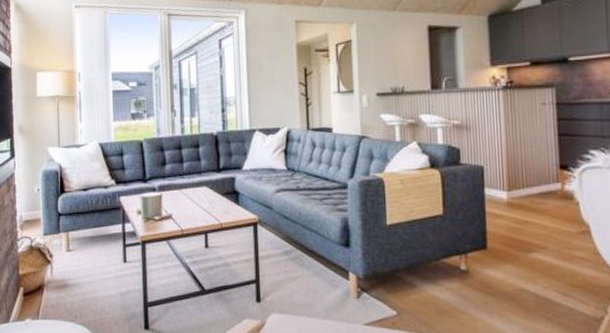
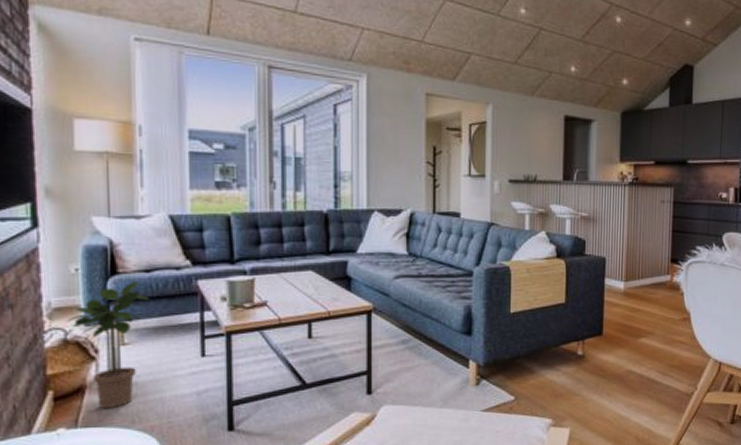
potted plant: none [32,199,87,305] -> present [67,282,151,409]

